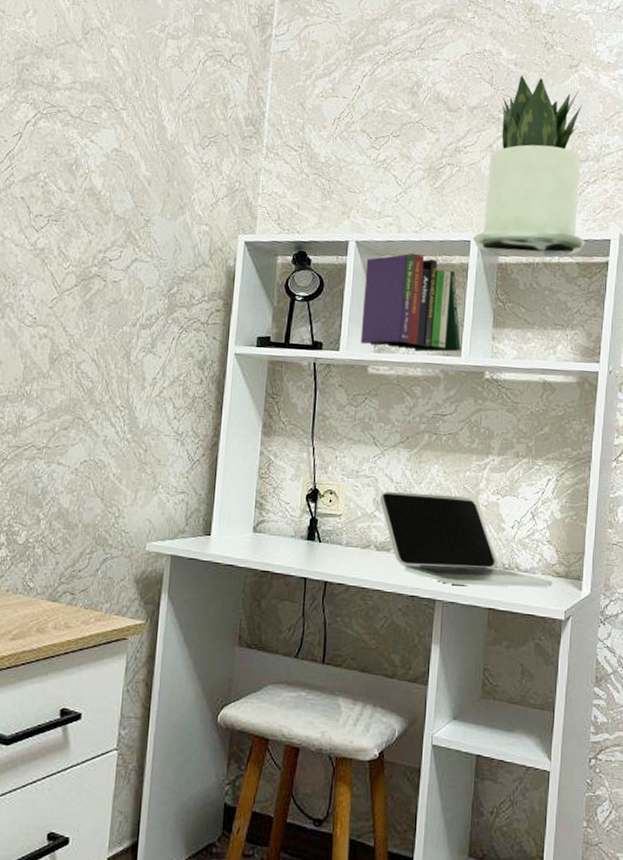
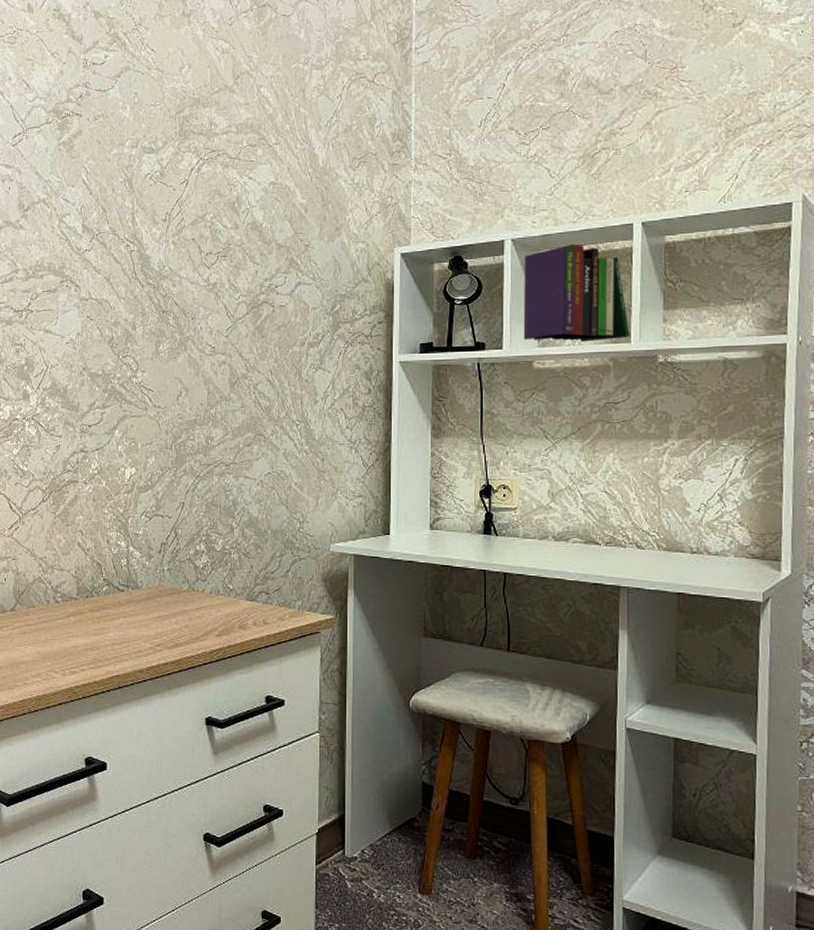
laptop: present [379,491,553,587] -> none [554,482,748,571]
planter: present [473,76,585,258] -> none [636,43,762,234]

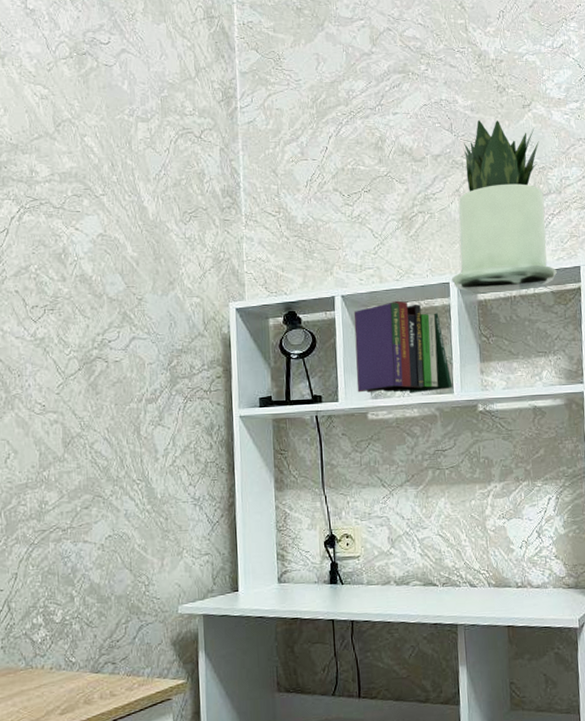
planter: none [636,43,762,234] -> present [452,120,557,293]

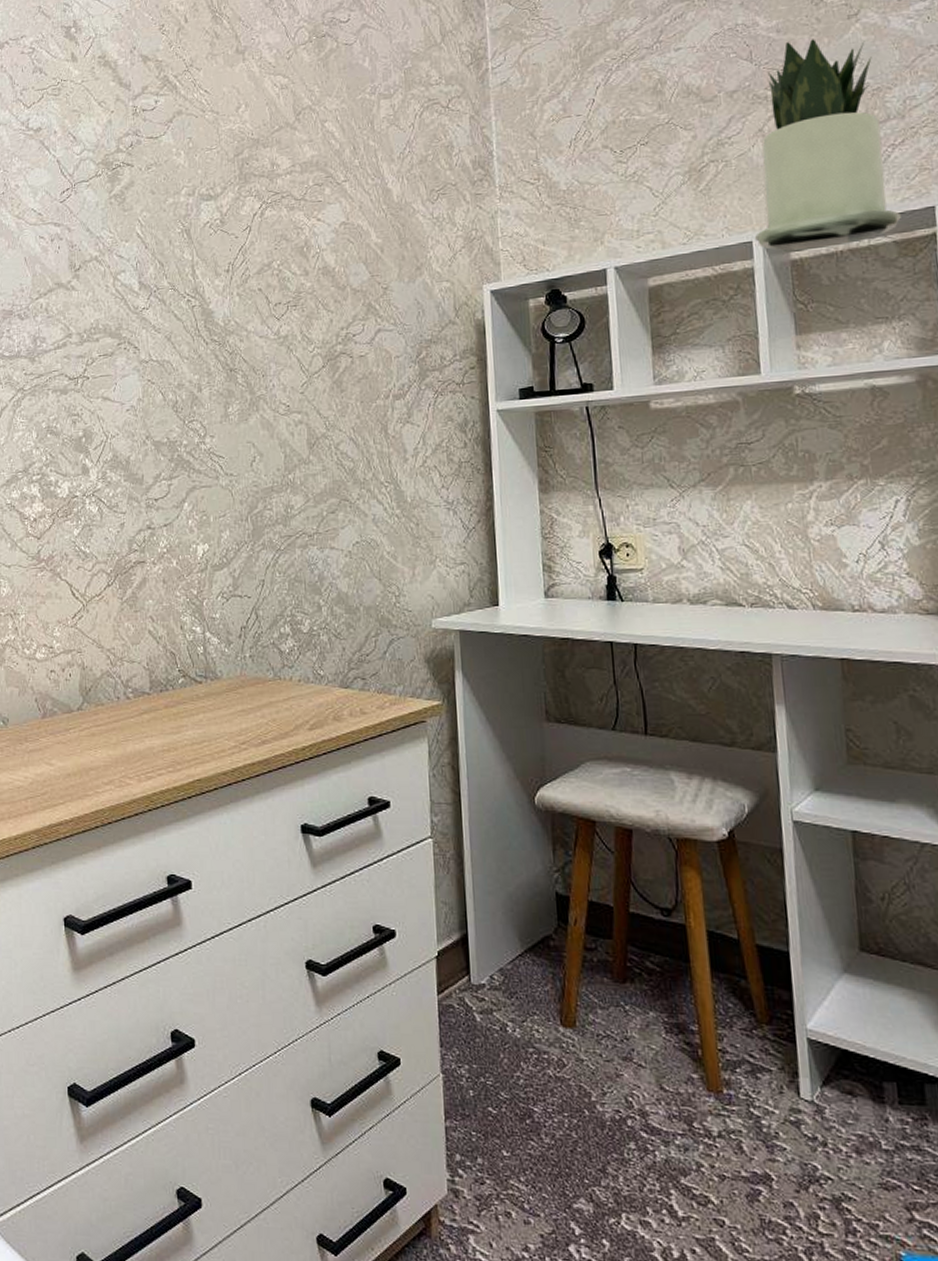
books: present [353,300,453,393] -> none [630,268,759,379]

